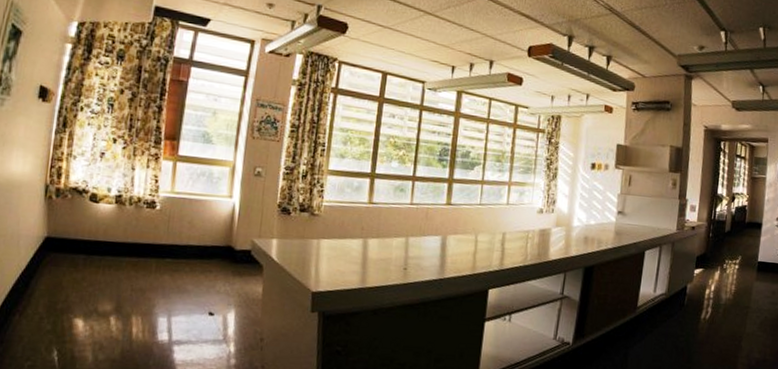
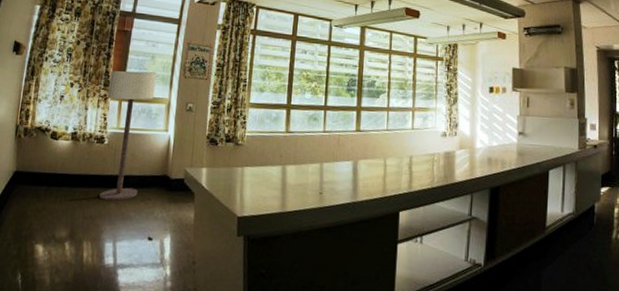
floor lamp: none [150,126,219,273] -> present [99,71,157,201]

